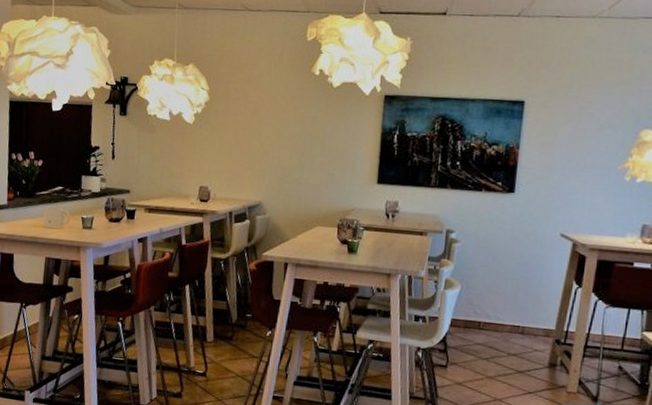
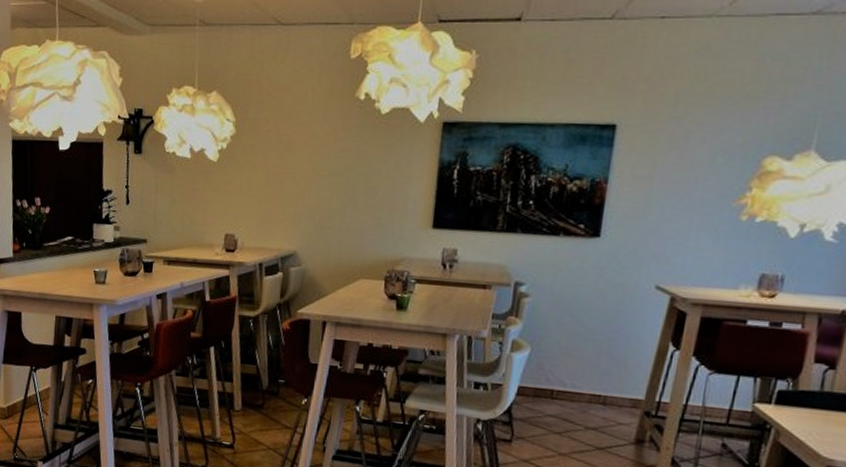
mug: present [43,207,71,230] -> none [51,259,82,285]

